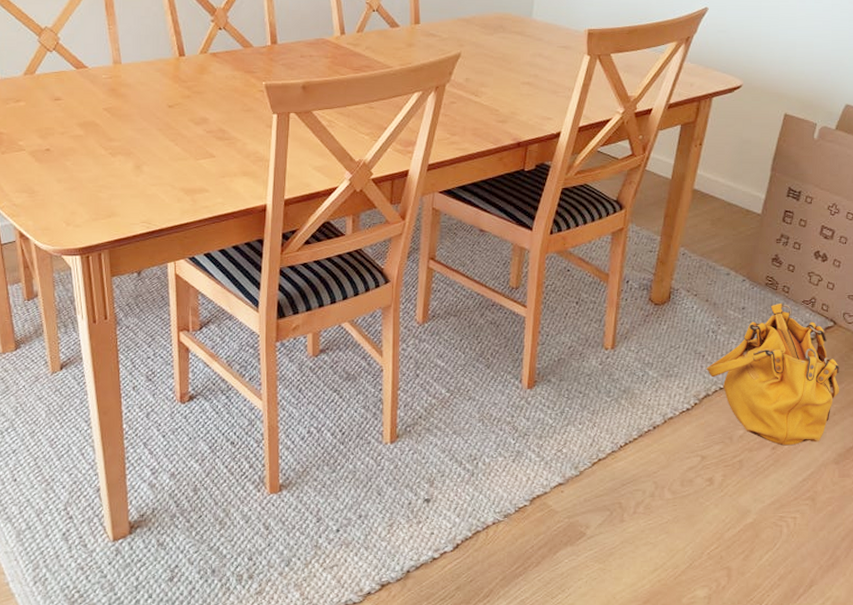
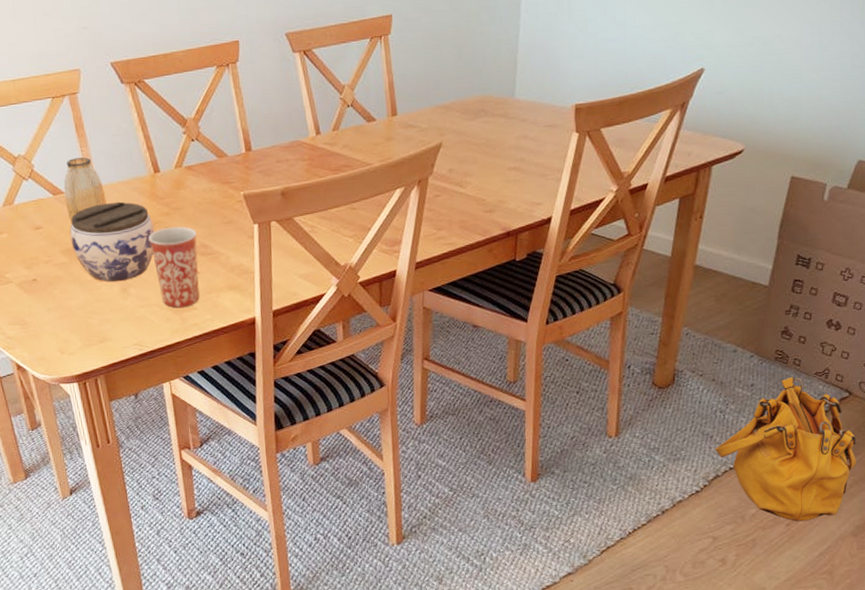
vase: none [87,35,129,98] -> present [63,157,107,224]
jar: none [88,80,175,159] -> present [69,201,155,282]
mug: none [167,109,216,189] -> present [149,226,200,308]

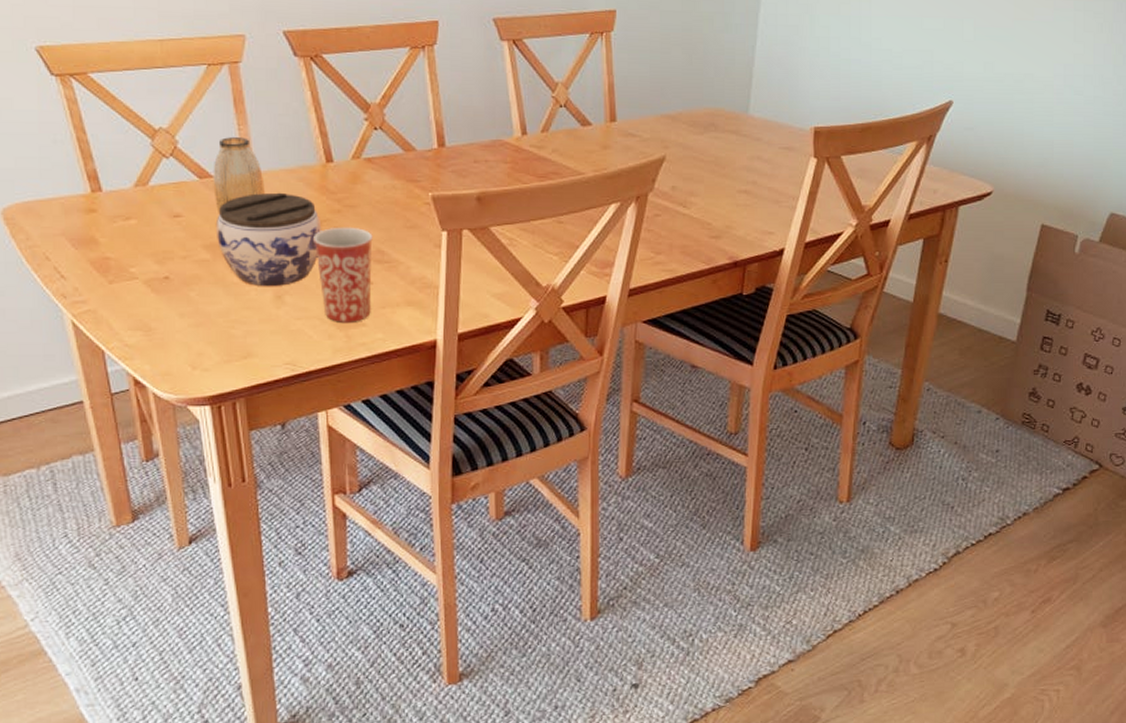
handbag: present [715,376,857,522] -> none [955,443,1107,609]

